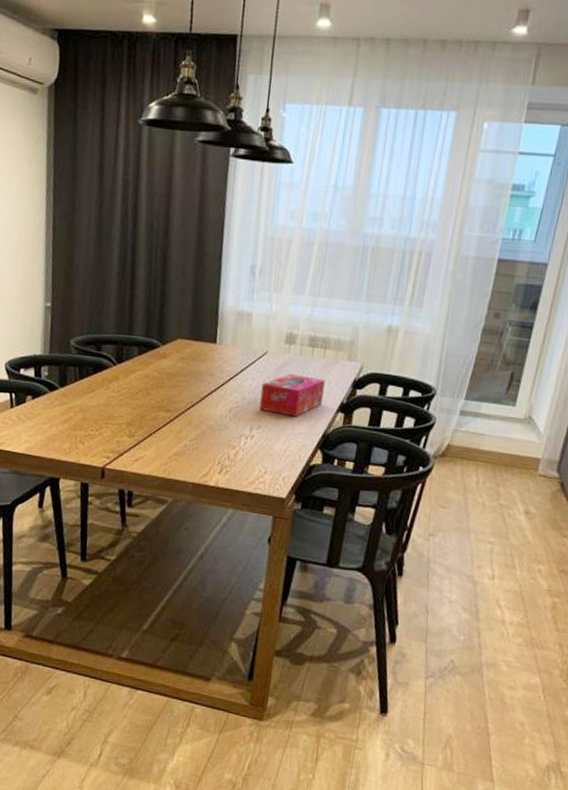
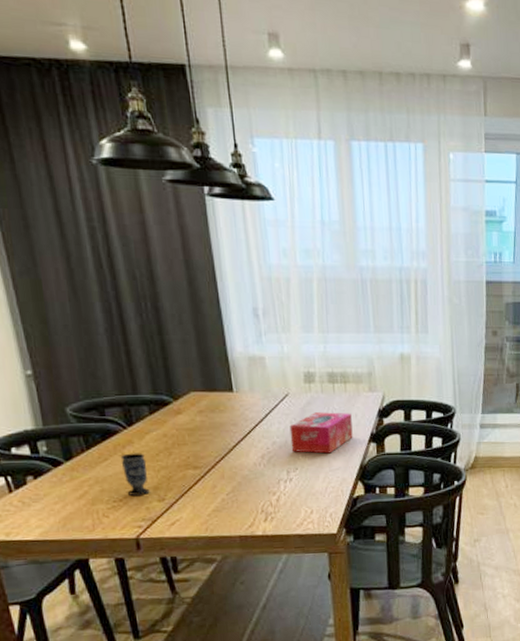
cup: none [104,388,127,429] -> present [120,453,150,496]

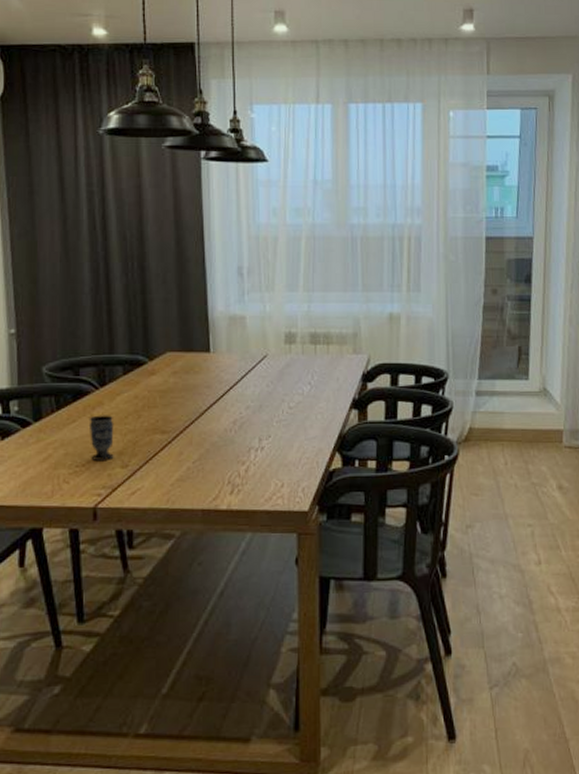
tissue box: present [289,412,353,454] -> none [265,375,333,420]

